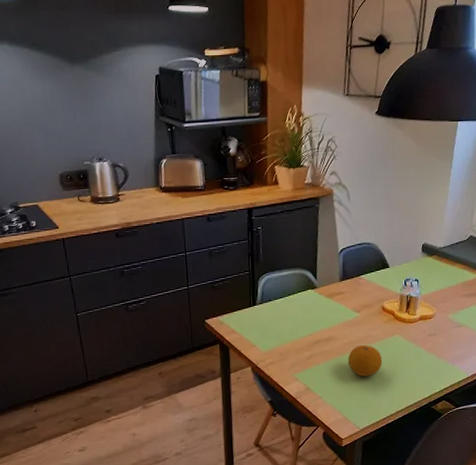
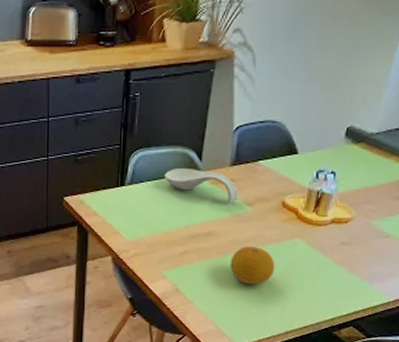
spoon rest: none [288,286,348,312] -> present [164,167,238,204]

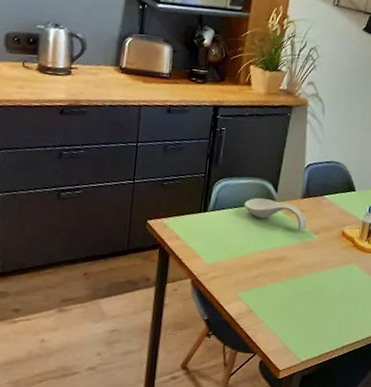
fruit: present [230,246,276,284] -> none [297,270,335,304]

